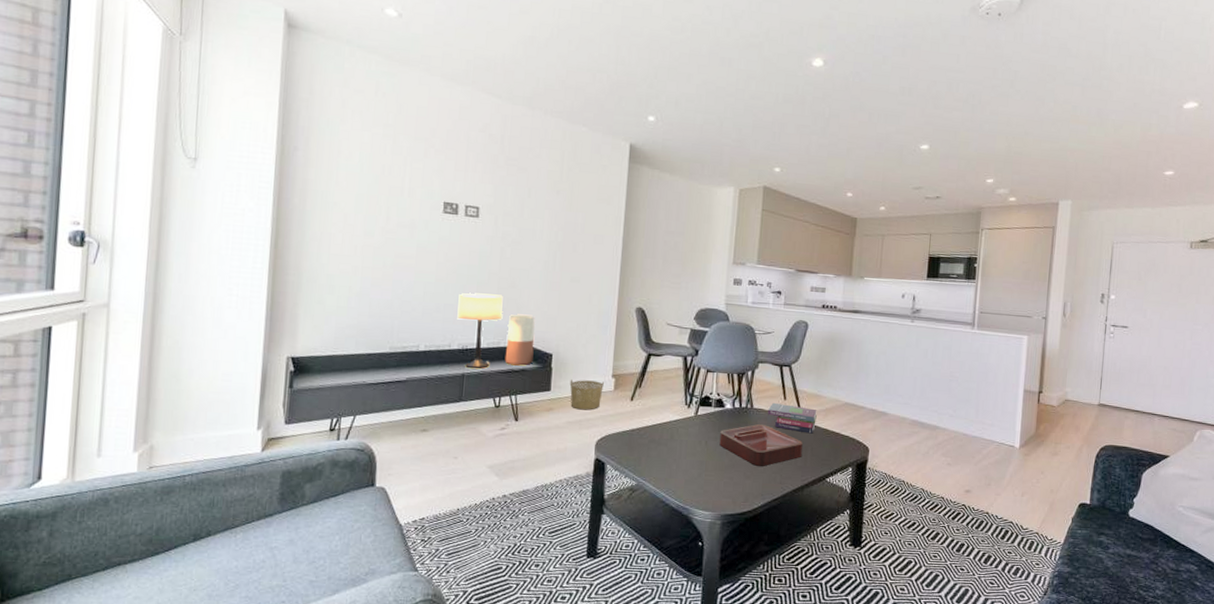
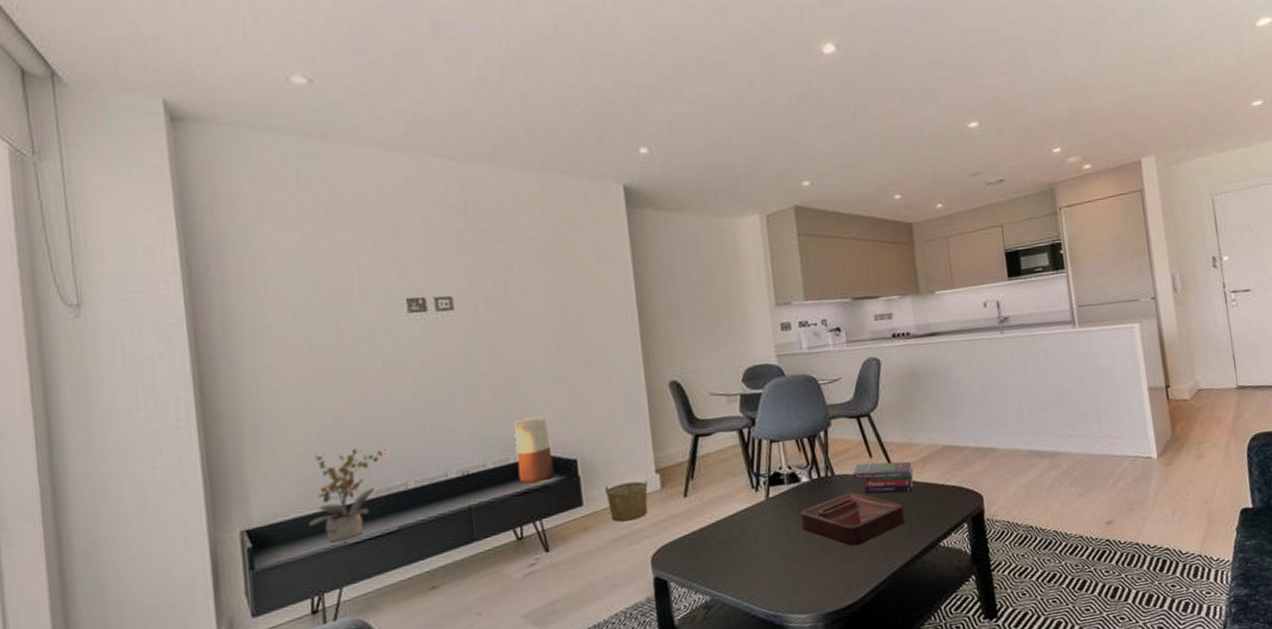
potted plant: none [339,309,408,380] -> present [309,447,388,542]
table lamp: present [457,294,502,368] -> none [448,401,505,498]

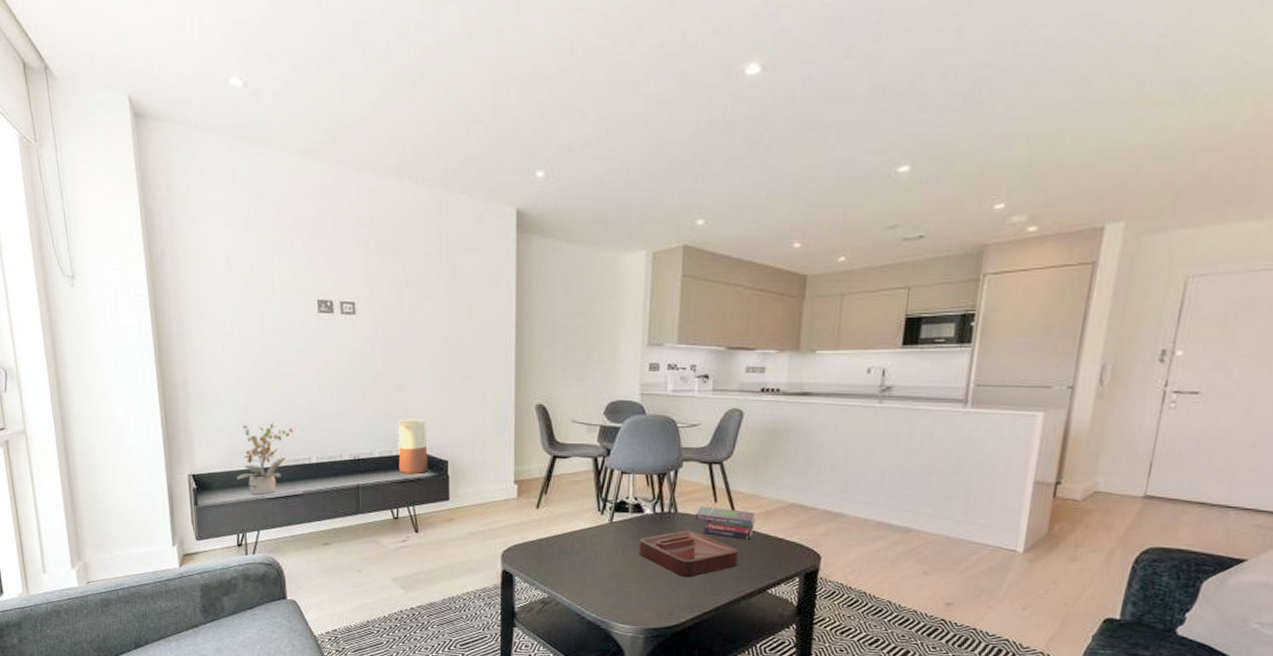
basket: present [604,480,648,522] -> none [469,487,506,520]

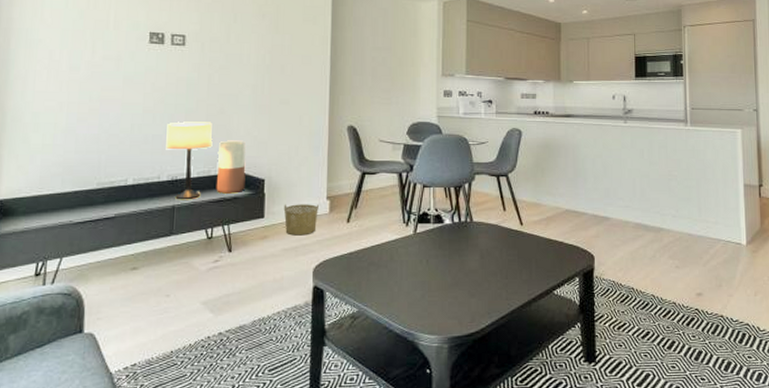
potted plant: present [236,423,297,495] -> none [44,145,116,219]
table lamp: none [345,400,391,479] -> present [166,123,212,199]
basket: none [469,487,506,520] -> present [283,204,319,236]
decorative tray: present [639,531,738,577] -> none [441,238,526,283]
books: present [695,505,756,540] -> none [488,214,538,245]

